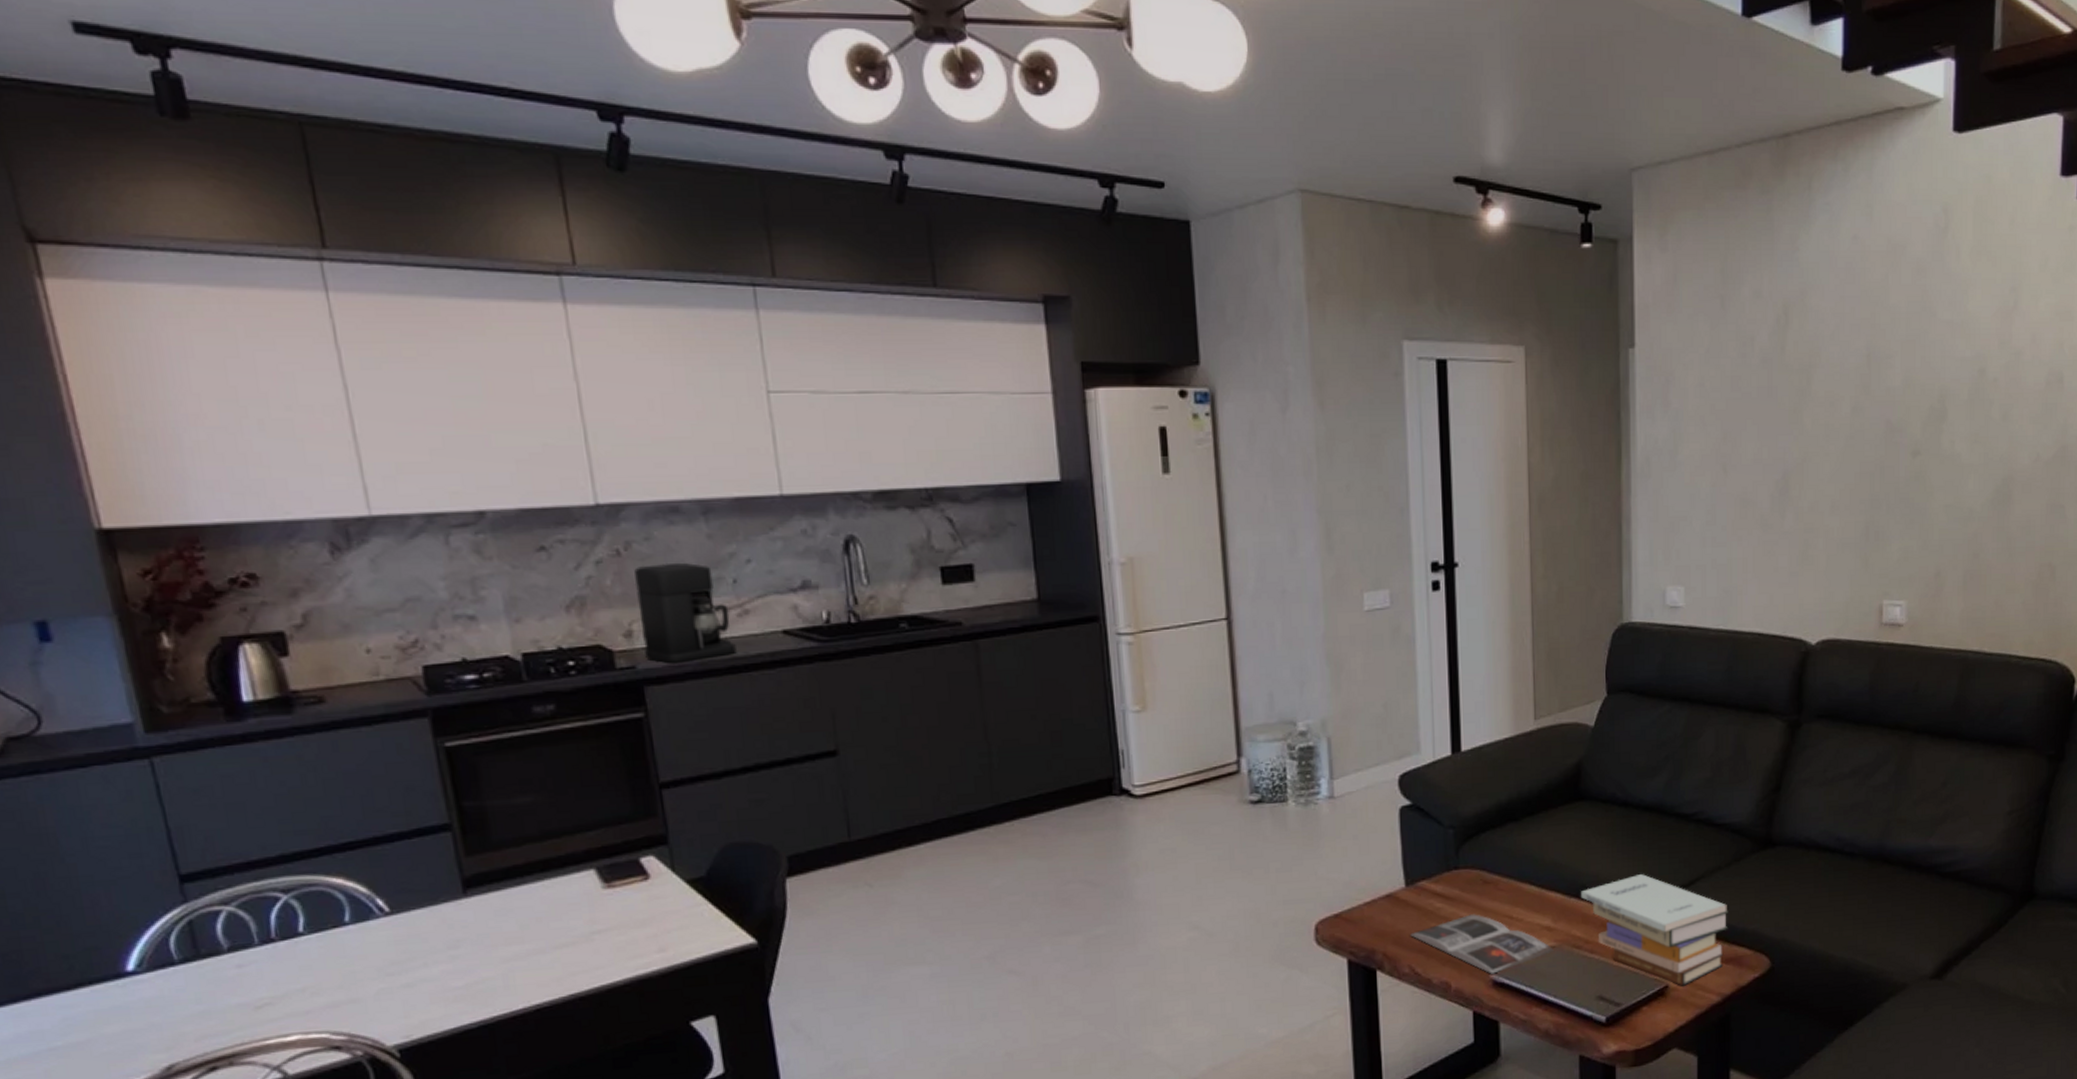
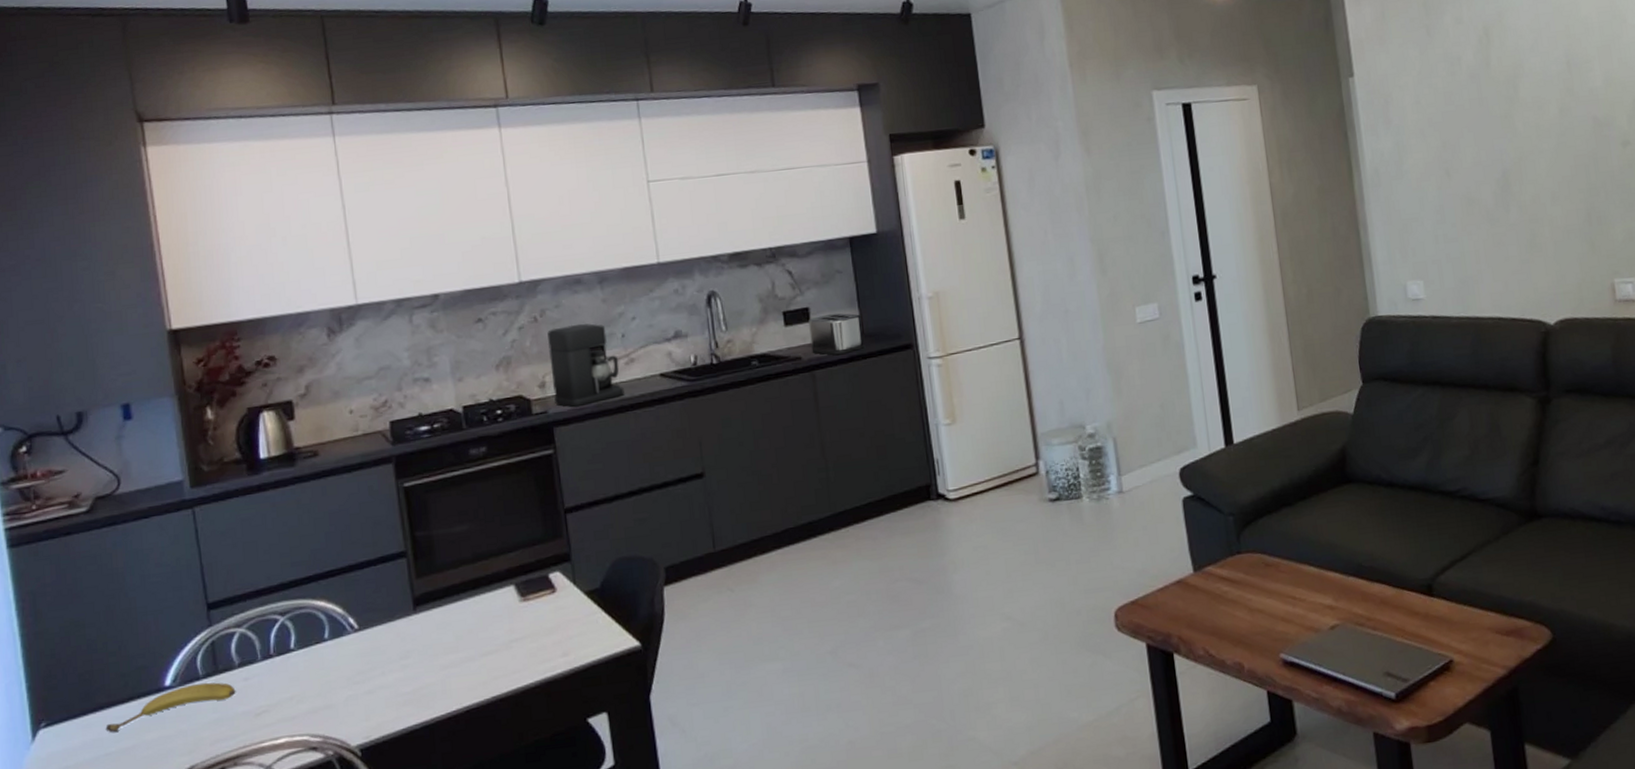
fruit: none [45,968,227,1025] -> present [105,682,236,733]
toaster: none [972,573,1040,624] -> present [809,313,864,356]
magazine: present [1410,914,1554,974] -> none [1202,596,1338,654]
books: present [1581,874,1729,986] -> none [1358,551,1505,660]

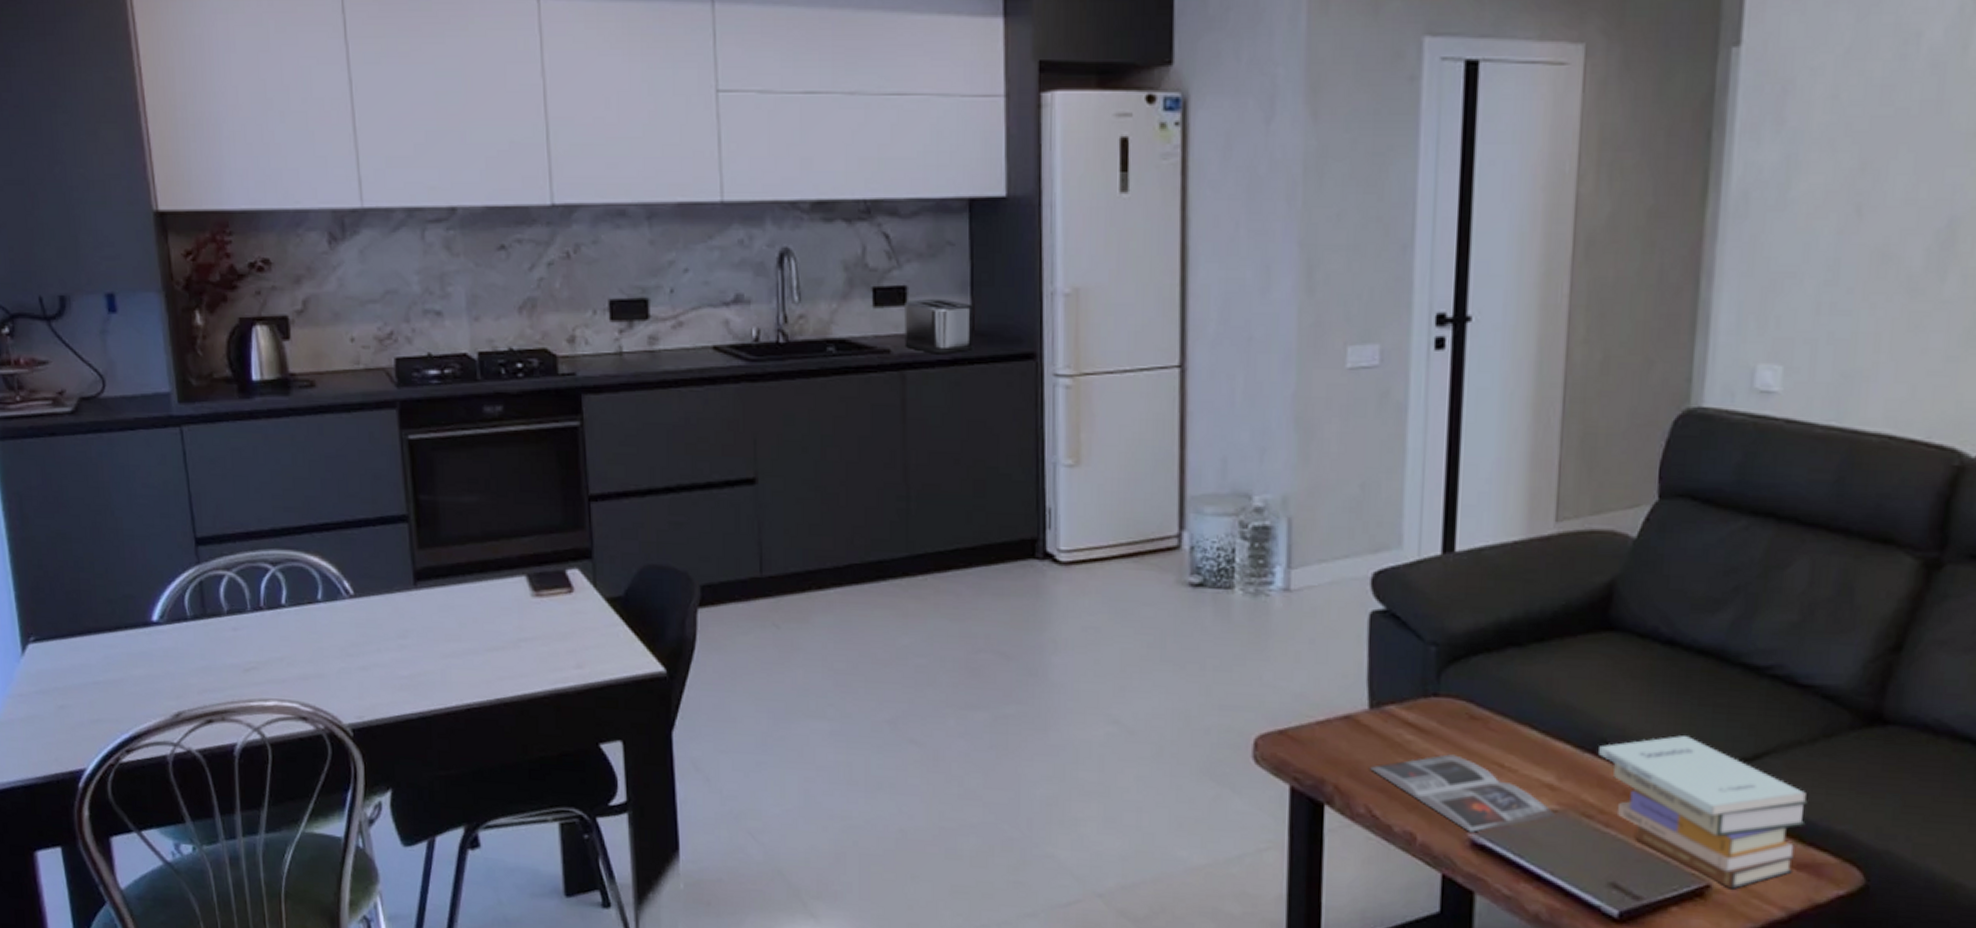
fruit: present [105,682,236,733] -> none [93,624,225,662]
coffee maker: present [547,323,624,409] -> none [581,268,668,375]
magazine: none [1202,596,1338,654] -> present [1370,754,1555,833]
books: none [1358,551,1505,660] -> present [1599,735,1808,890]

